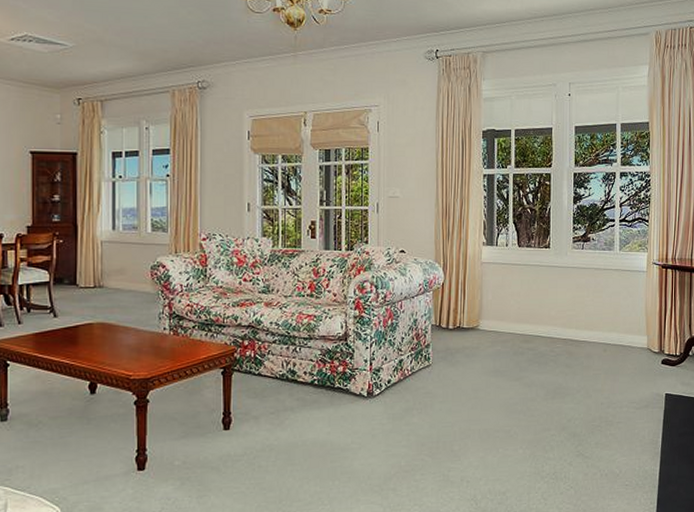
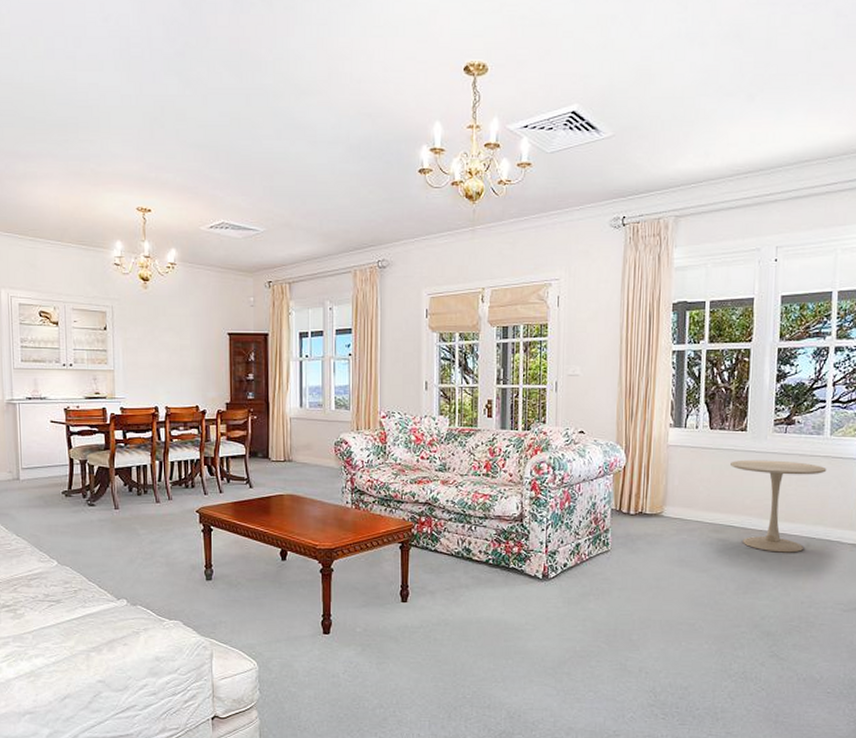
side table: none [537,274,618,359] -> present [730,459,827,553]

